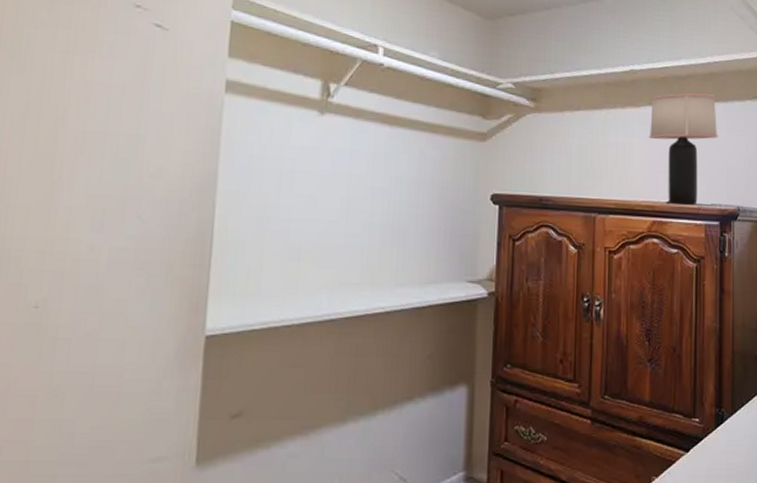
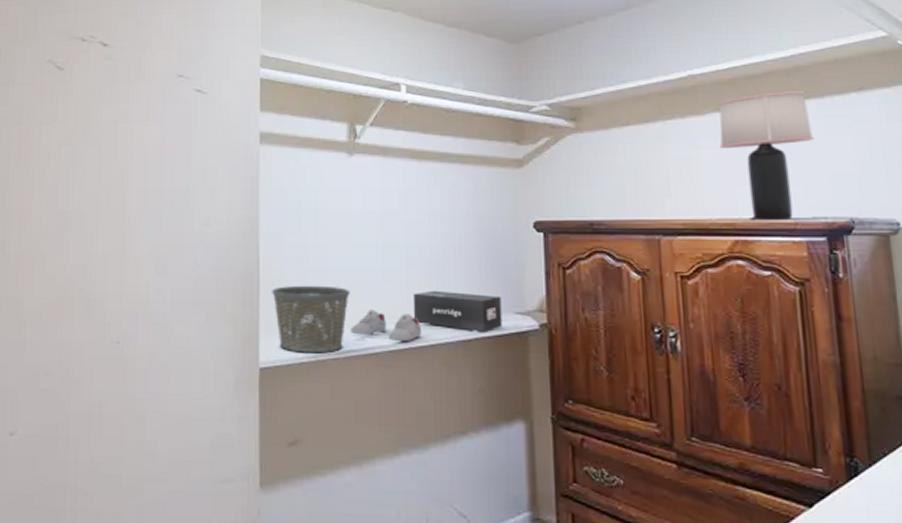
basket: none [226,247,310,320] -> present [272,285,350,354]
shoe: none [307,275,379,309] -> present [350,310,422,342]
box: none [373,257,456,299] -> present [414,290,503,332]

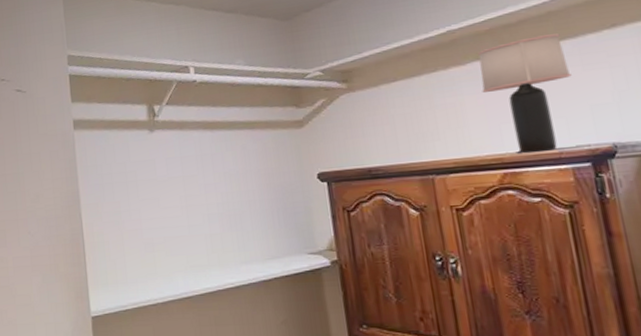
basket: present [272,285,350,354] -> none [96,243,162,302]
shoe: present [350,310,422,342] -> none [165,261,228,286]
box: present [414,290,503,332] -> none [217,239,298,273]

